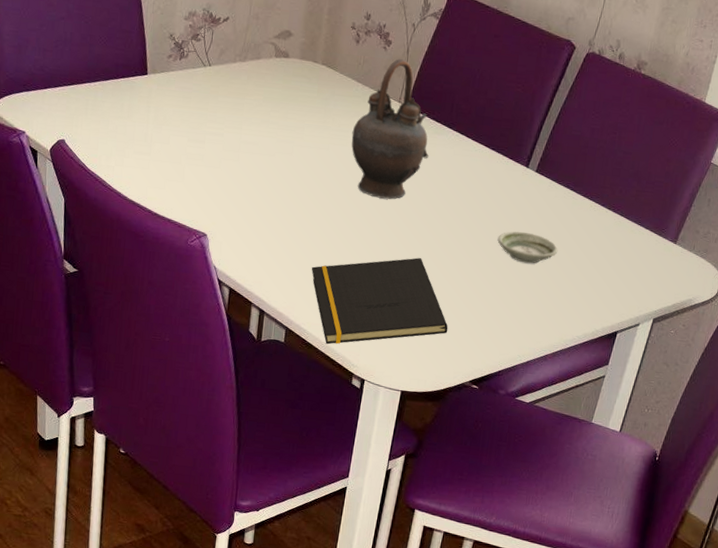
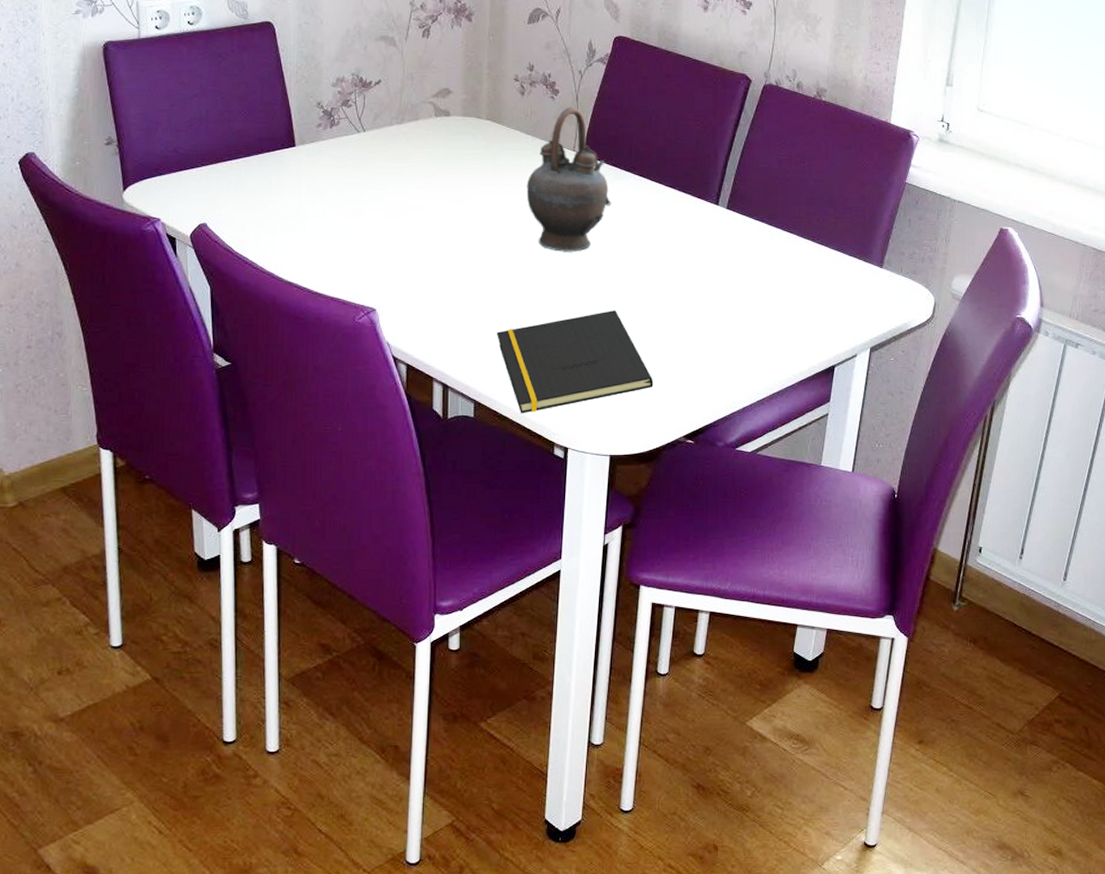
saucer: present [497,231,558,264] -> none [695,271,761,304]

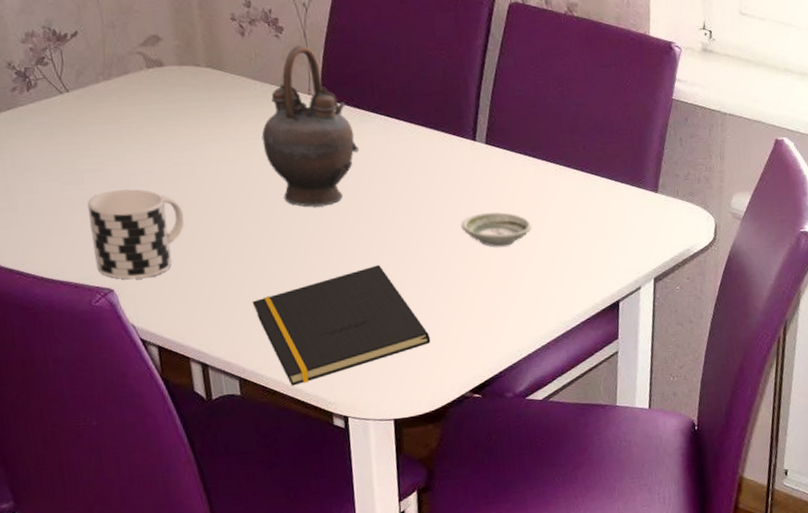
cup: none [365,221,448,302] -> present [87,189,185,280]
saucer: none [695,271,761,304] -> present [461,212,532,247]

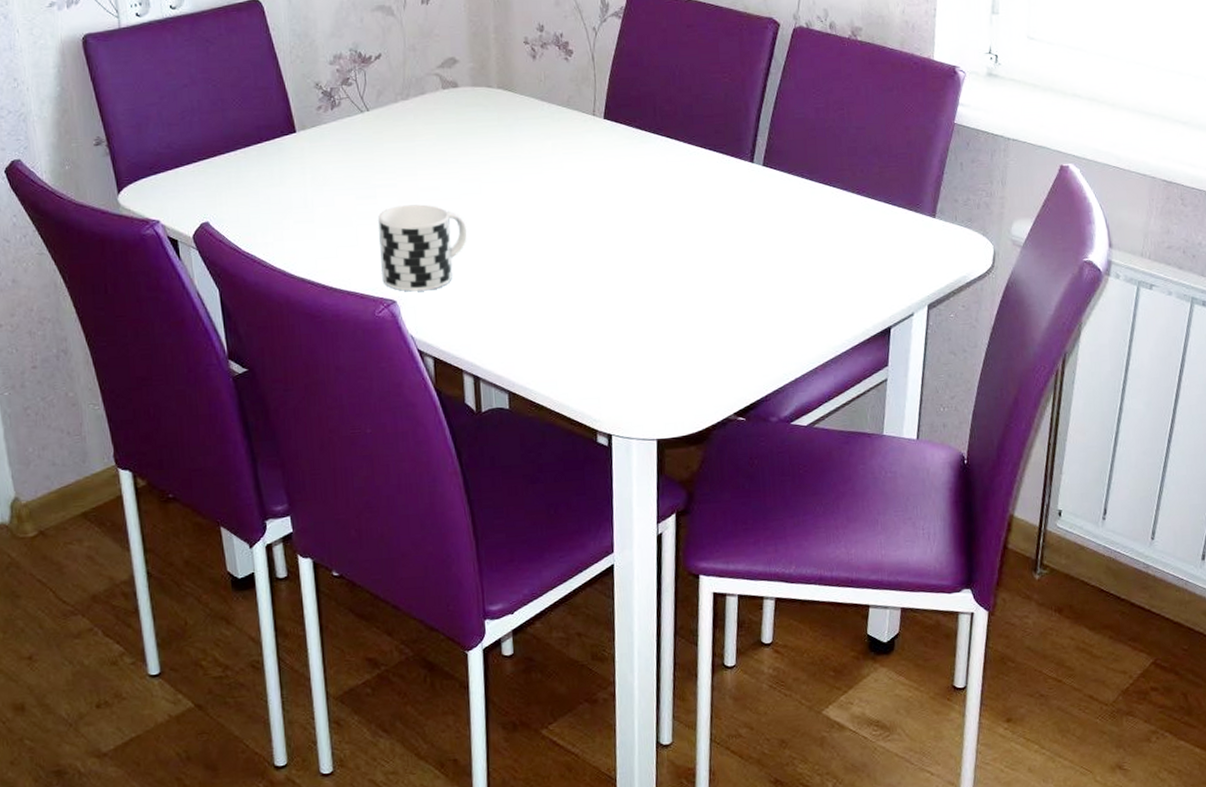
notepad: present [252,265,431,386] -> none [526,284,698,402]
teapot: present [261,45,359,208] -> none [546,68,638,226]
saucer: present [461,212,532,247] -> none [734,234,805,269]

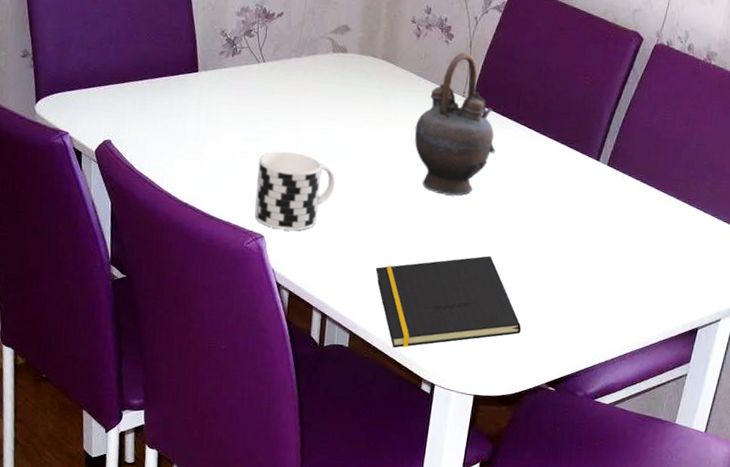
notepad: none [526,284,698,402] -> present [375,256,522,348]
teapot: none [546,68,638,226] -> present [414,52,495,196]

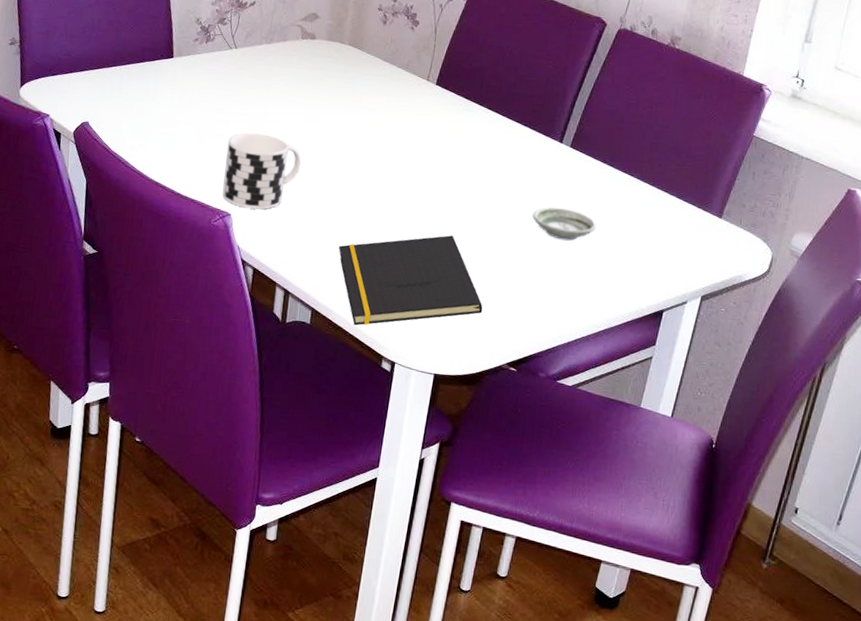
teapot: present [414,52,495,196] -> none [379,38,459,177]
saucer: none [570,226,633,260] -> present [532,207,597,241]

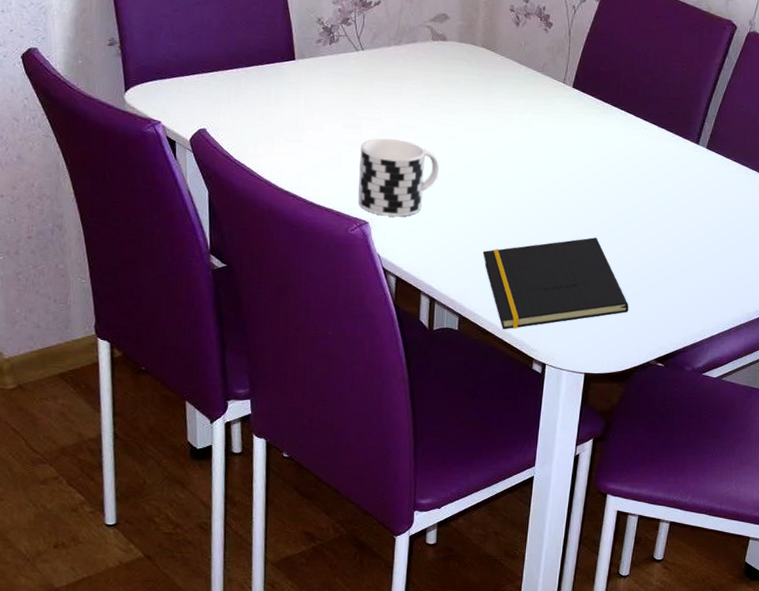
saucer: present [532,207,597,241] -> none [673,207,734,239]

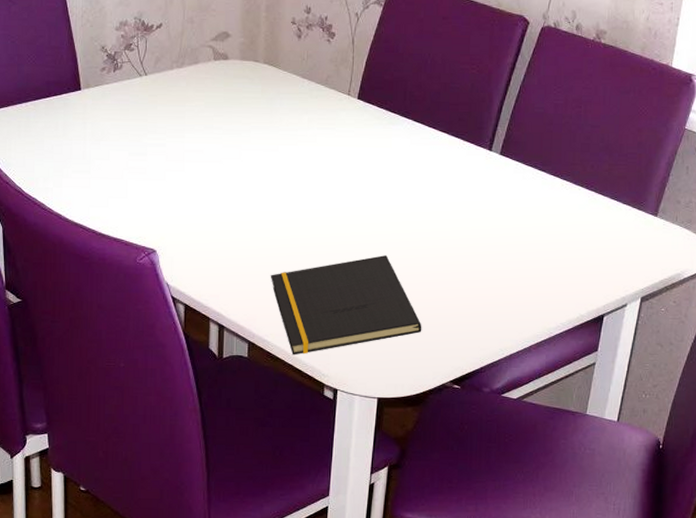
cup: present [358,138,440,217] -> none [146,164,225,244]

